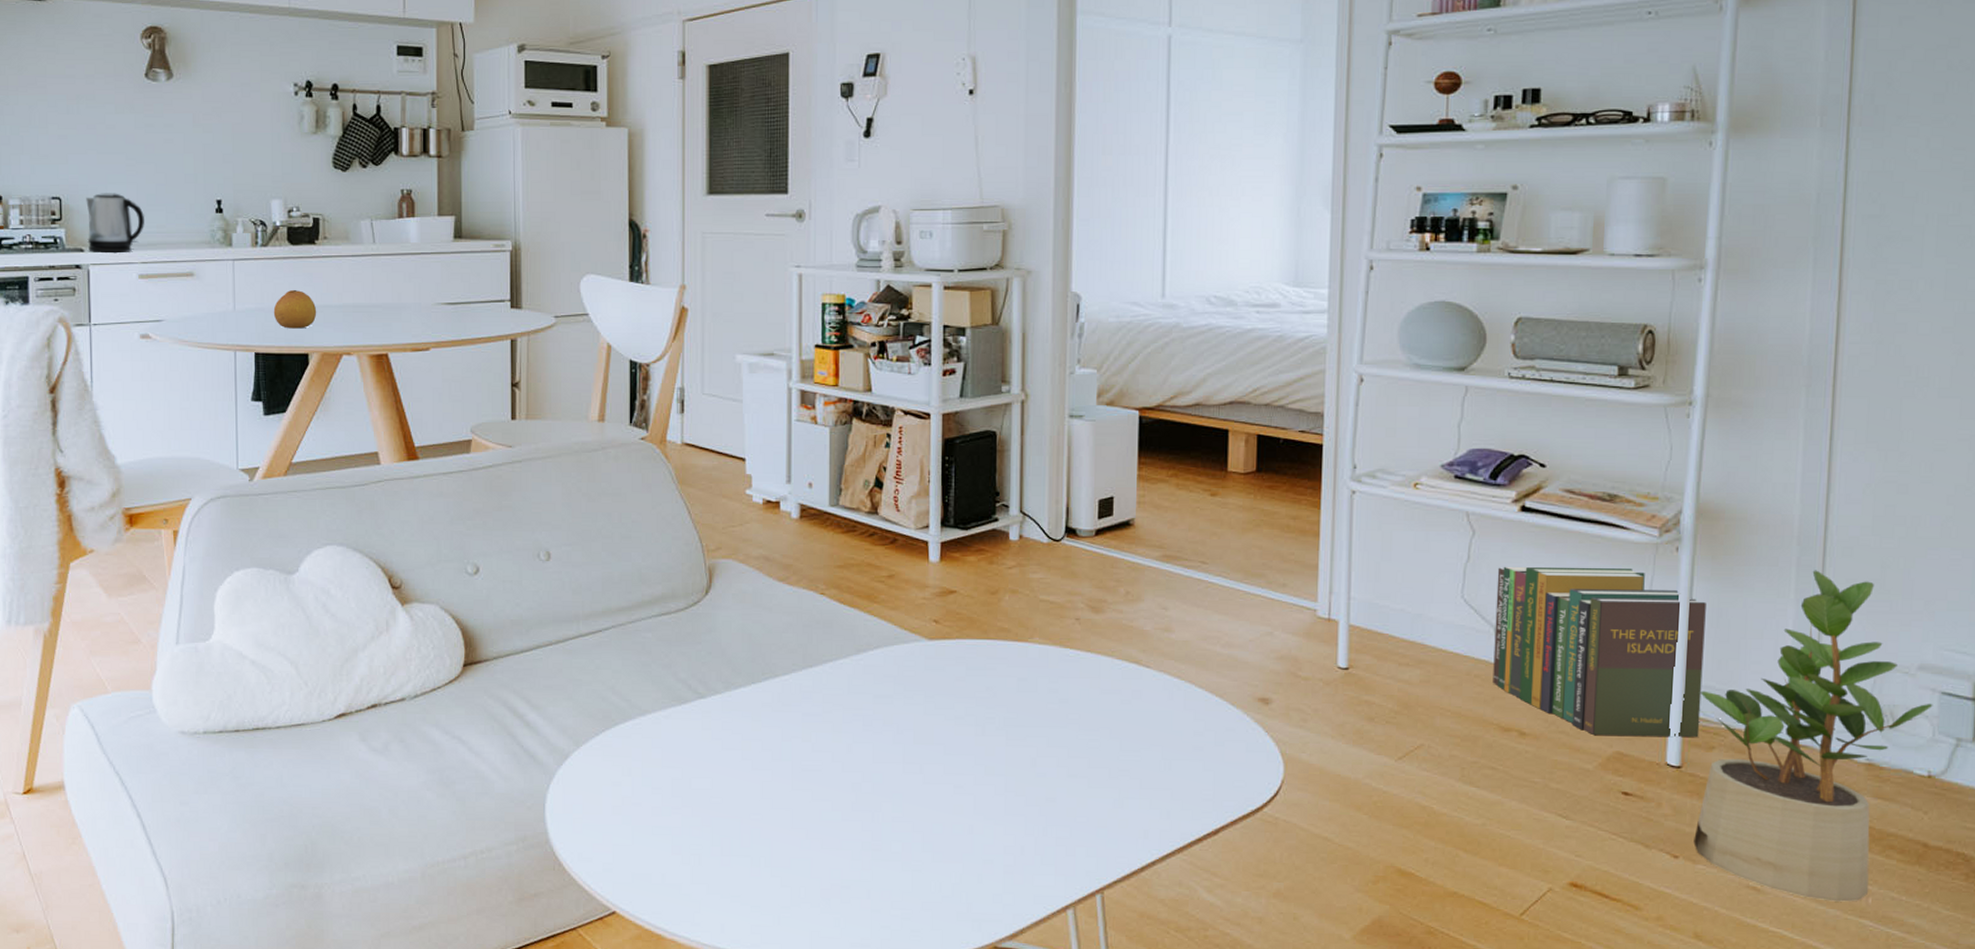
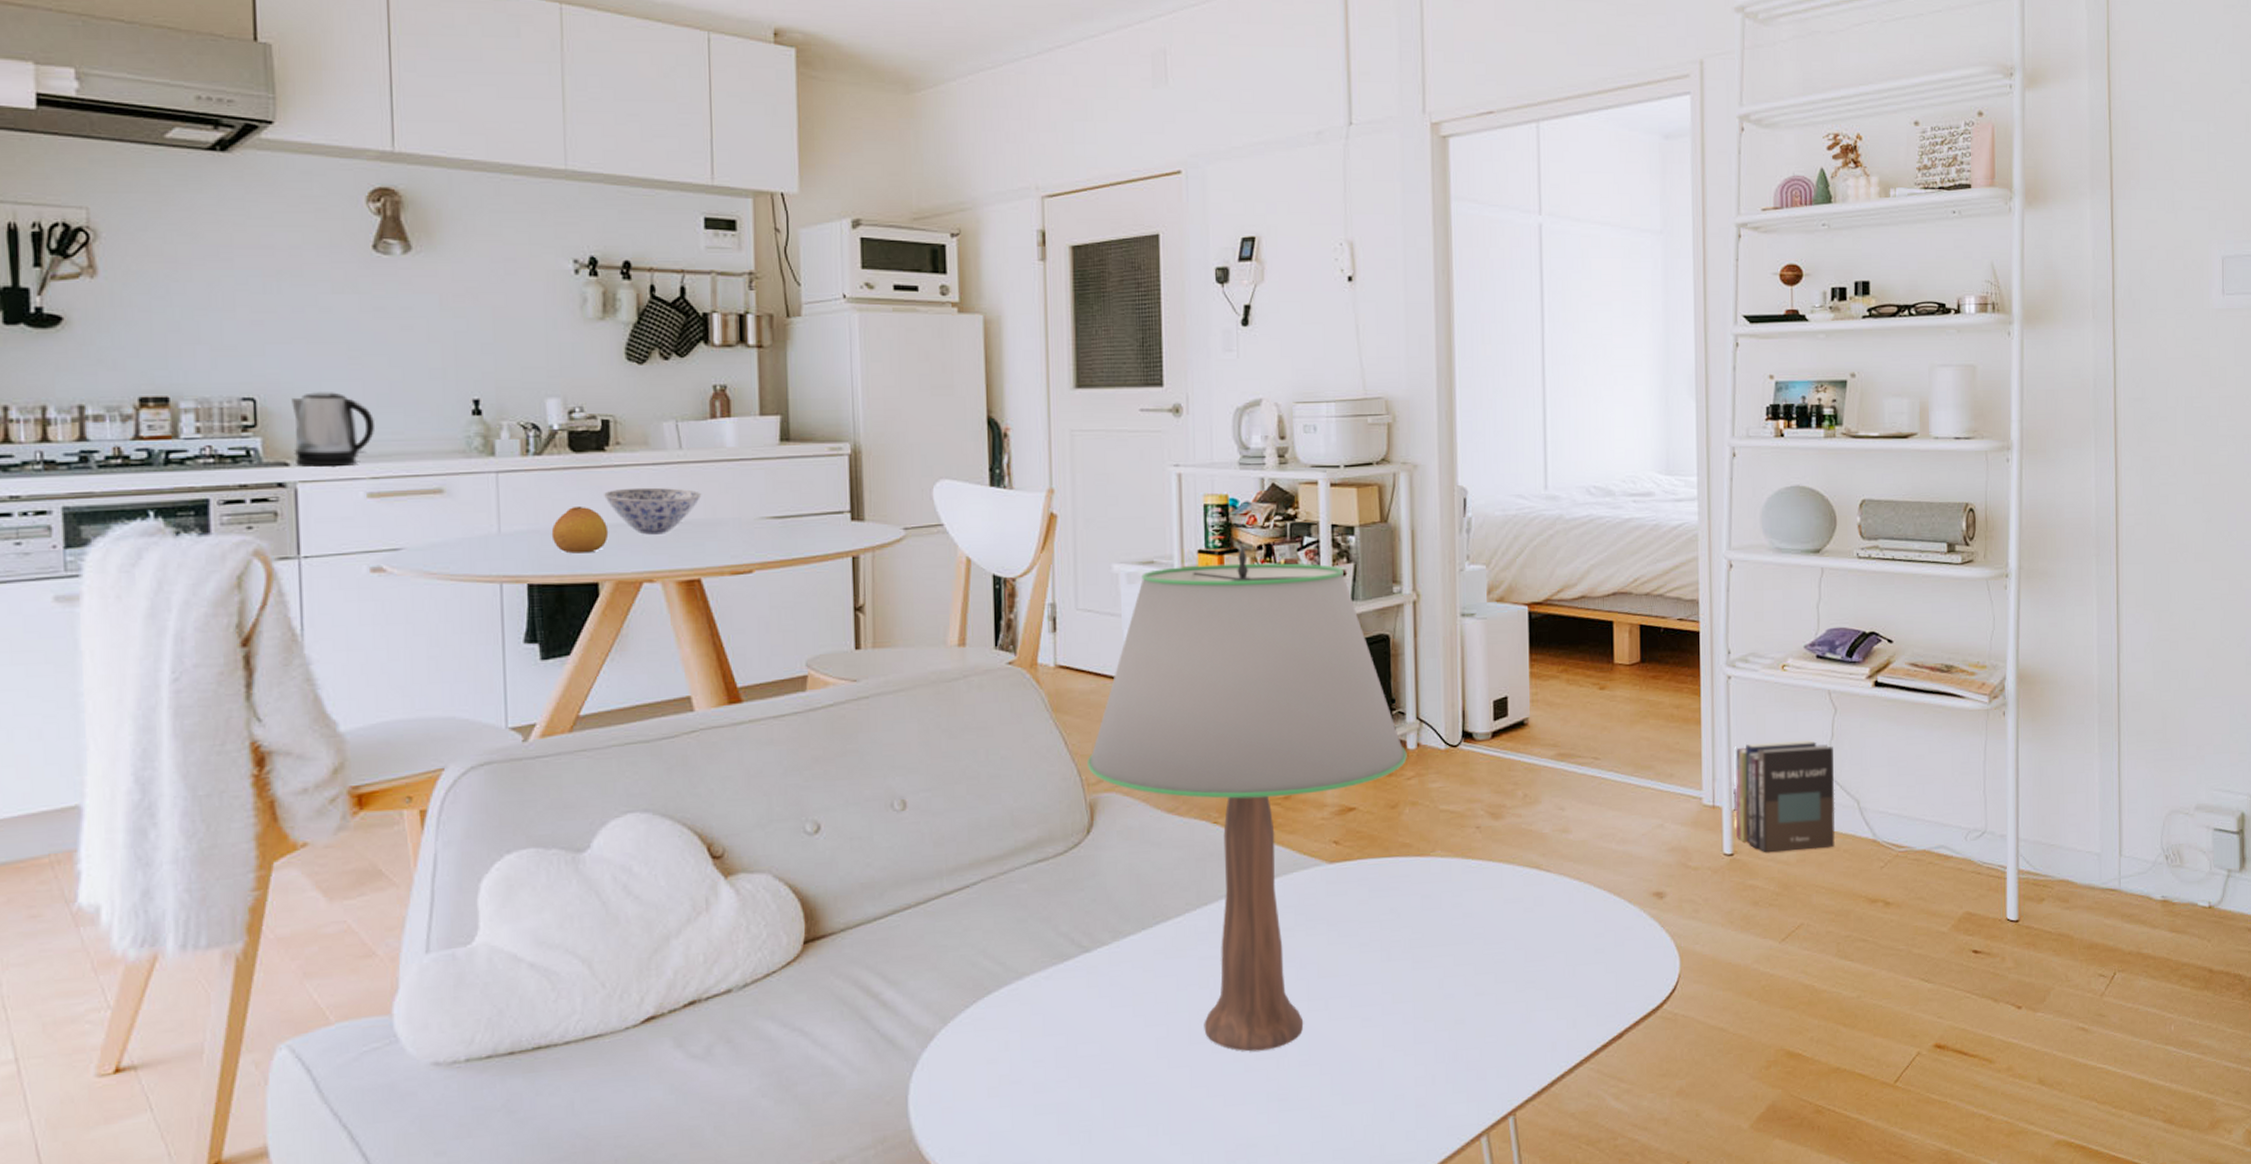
bowl: none [313,275,390,316] -> present [603,487,702,536]
table lamp: none [707,342,1009,804] -> present [1086,545,1407,1052]
books: none [1352,560,1469,672] -> present [1734,740,1835,852]
books: present [1493,566,1706,738] -> none [1858,735,2032,898]
potted plant: present [1693,570,1933,902] -> none [2030,725,2209,1033]

